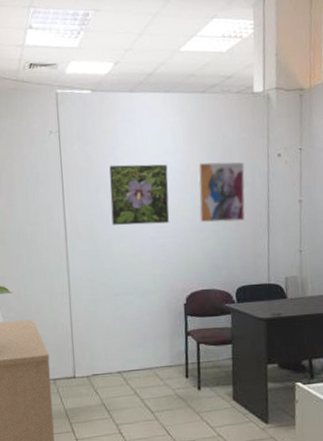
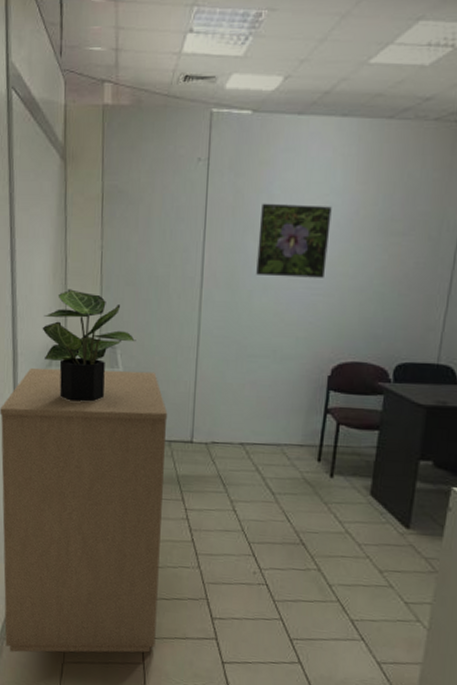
wall art: present [197,161,246,223] -> none [361,206,430,284]

